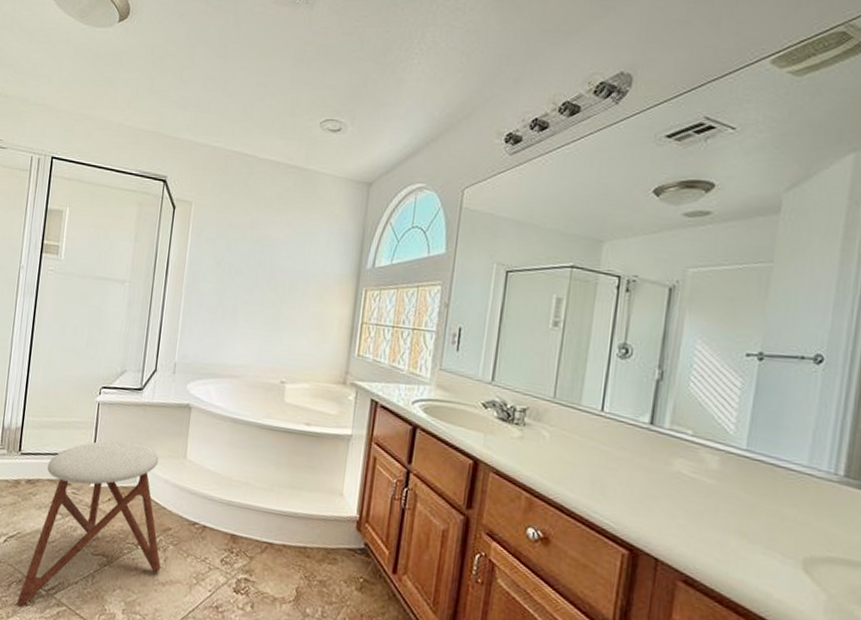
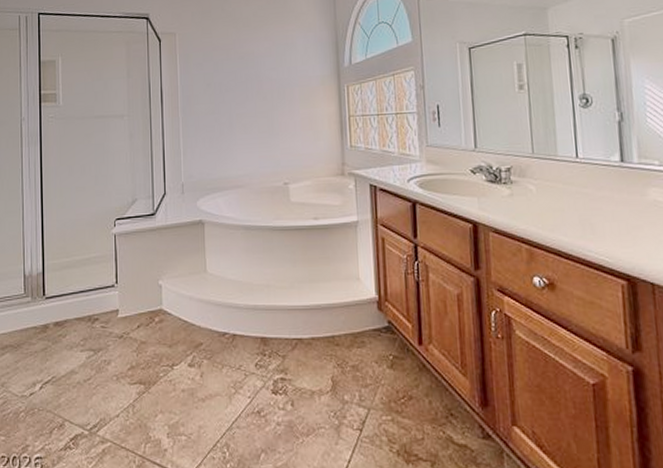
stool: present [16,440,161,607] -> none [61,267,199,452]

